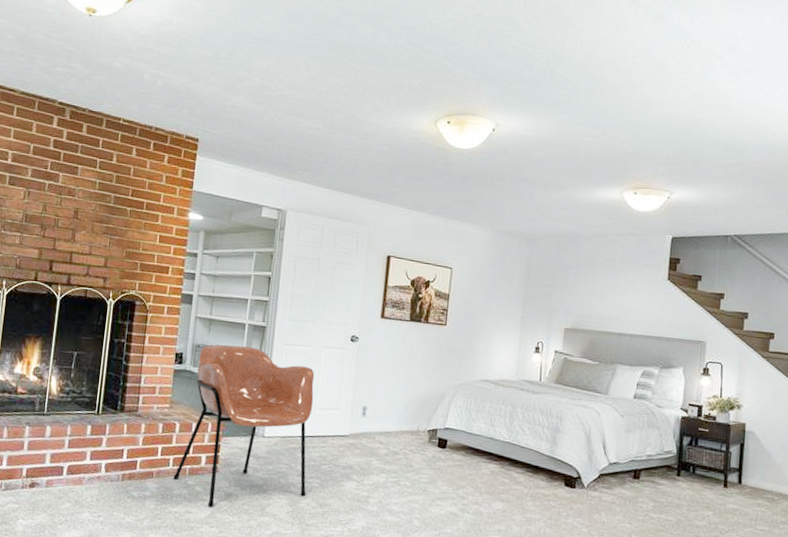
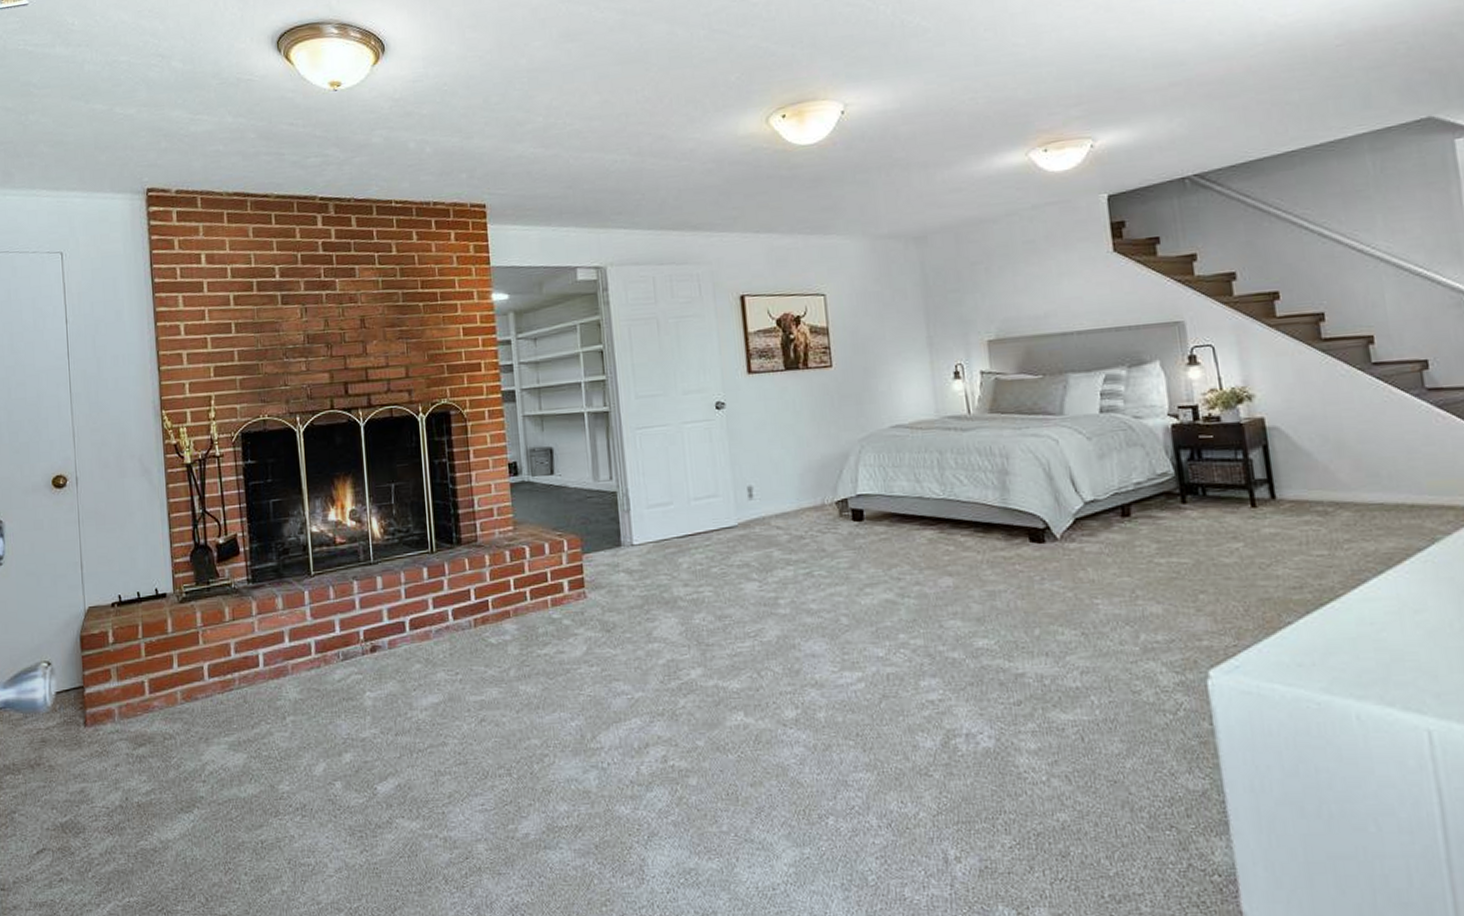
armchair: present [173,344,315,507] -> none [534,439,699,642]

